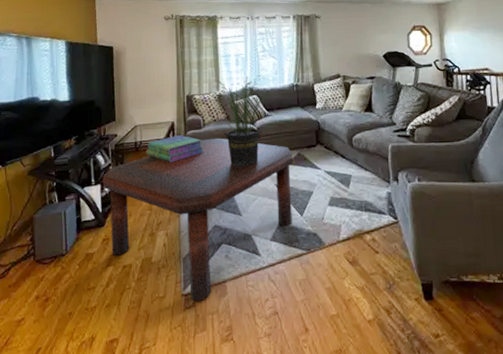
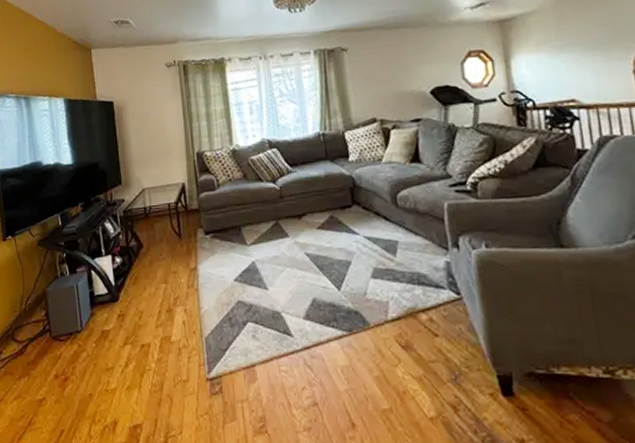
coffee table: present [102,138,293,301] -> none [113,200,329,386]
stack of books: present [146,134,204,163] -> none [157,197,220,230]
potted plant: present [217,75,272,166] -> none [230,124,294,233]

